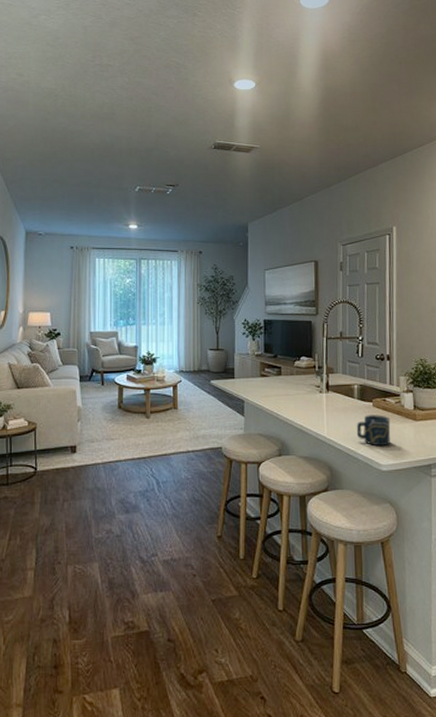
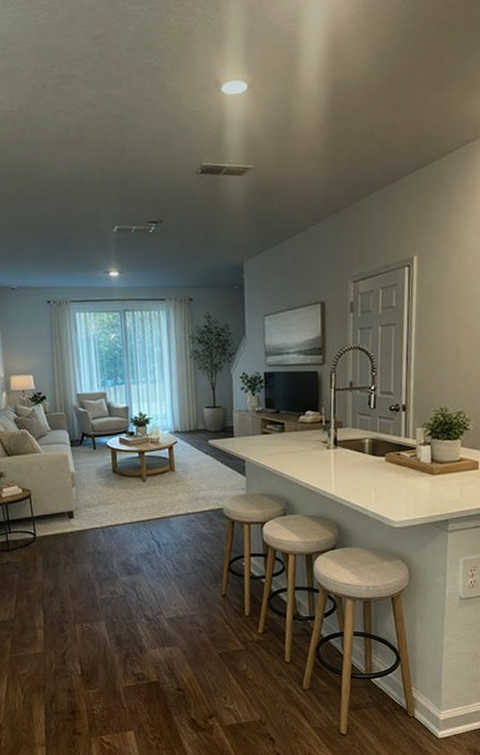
cup: present [356,415,391,447] -> none [366,470,405,503]

